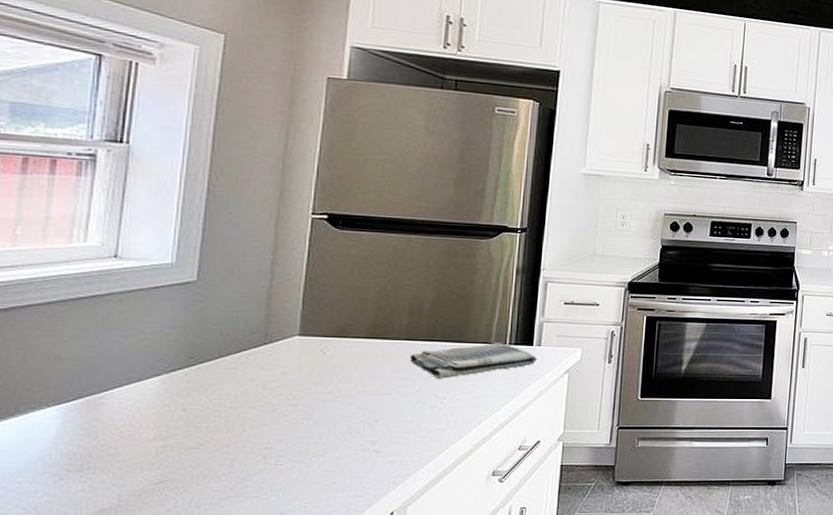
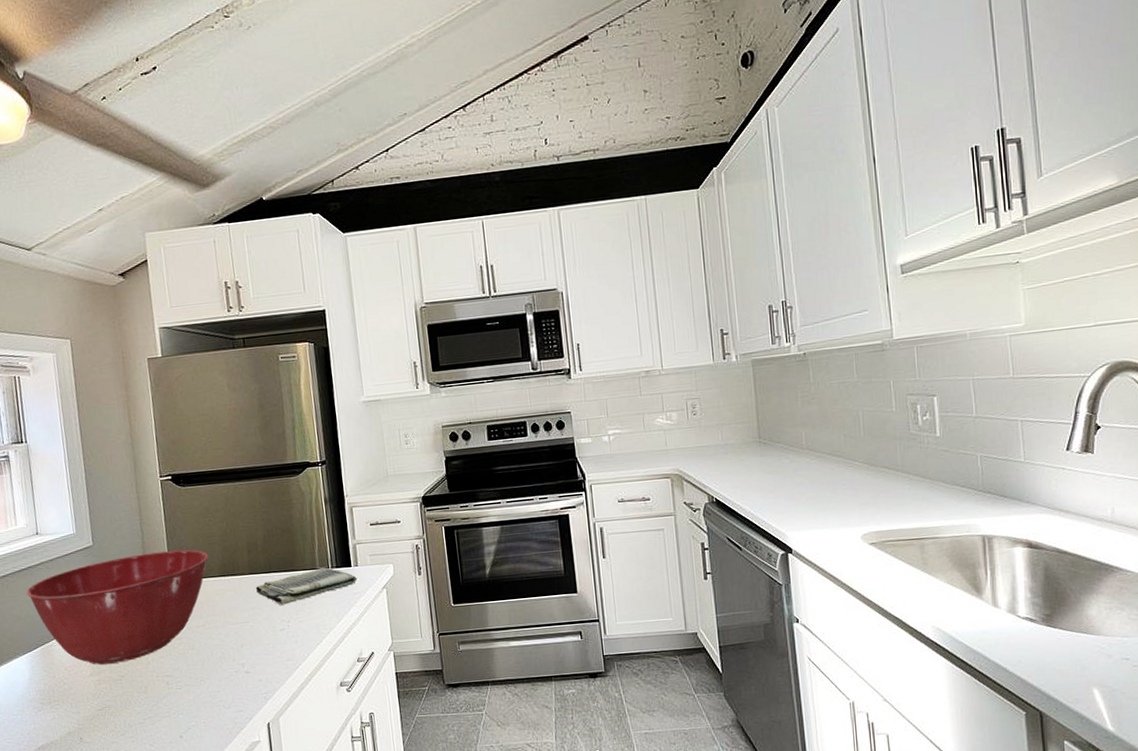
mixing bowl: none [79,300,356,427] -> present [26,550,209,665]

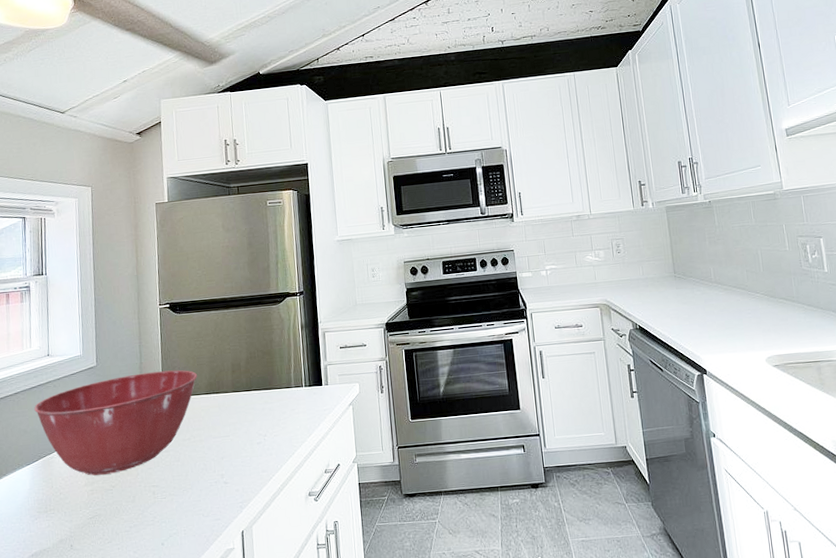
dish towel: present [255,567,357,605] -> none [237,386,327,420]

